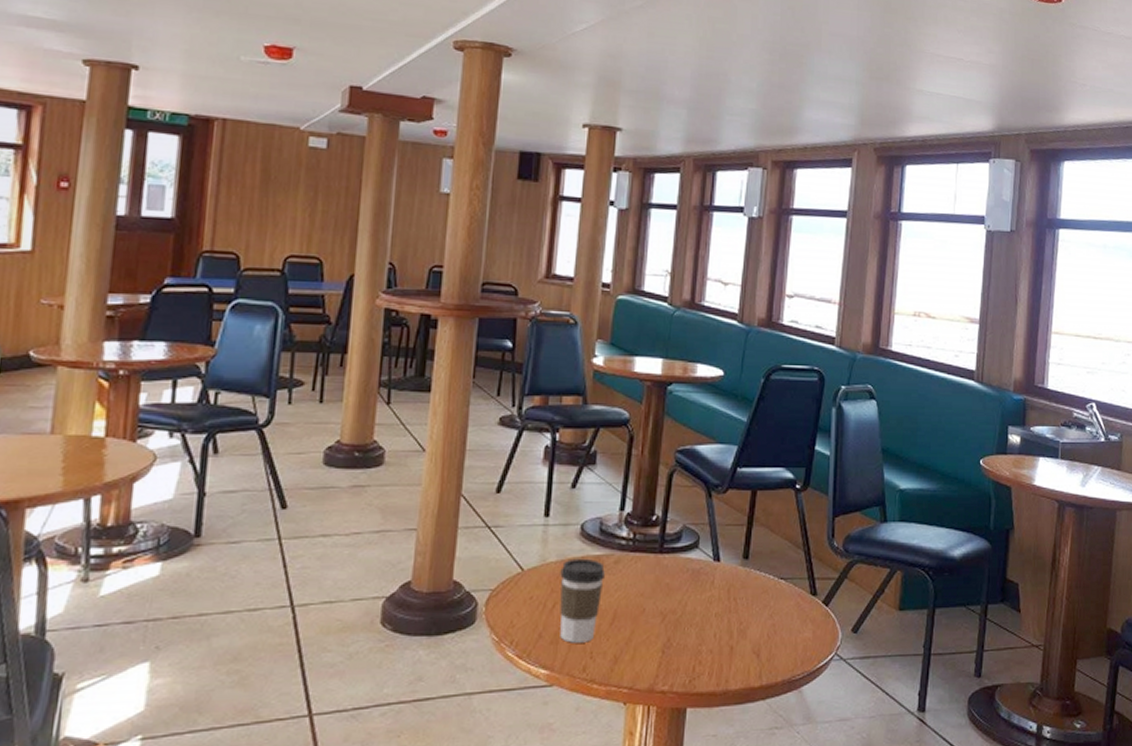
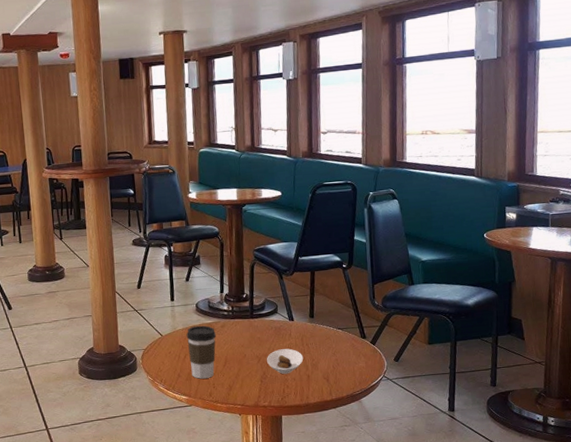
saucer: none [675,603,728,644] -> present [267,348,304,375]

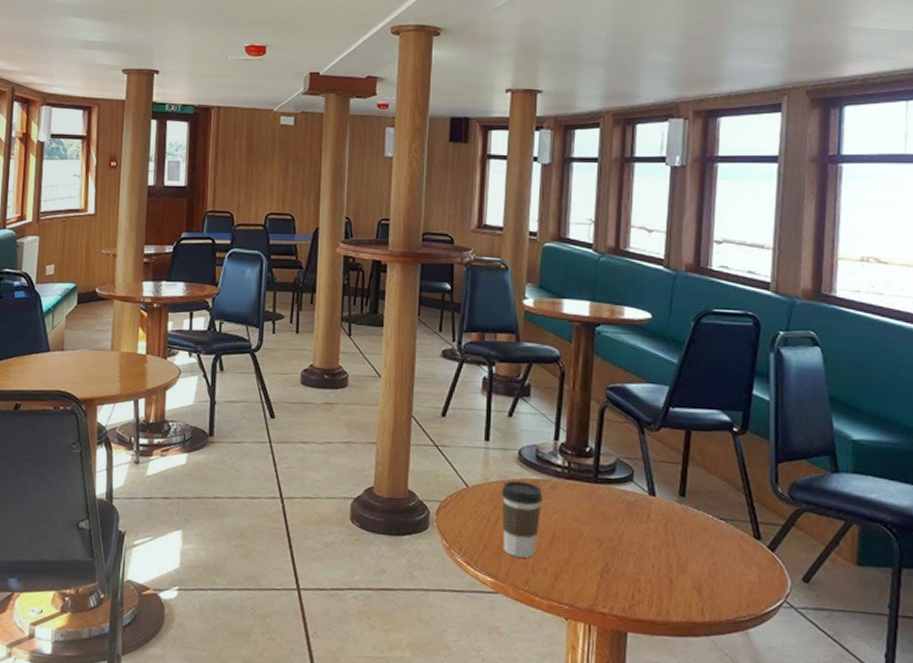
saucer: present [267,348,304,375] -> none [612,534,666,573]

